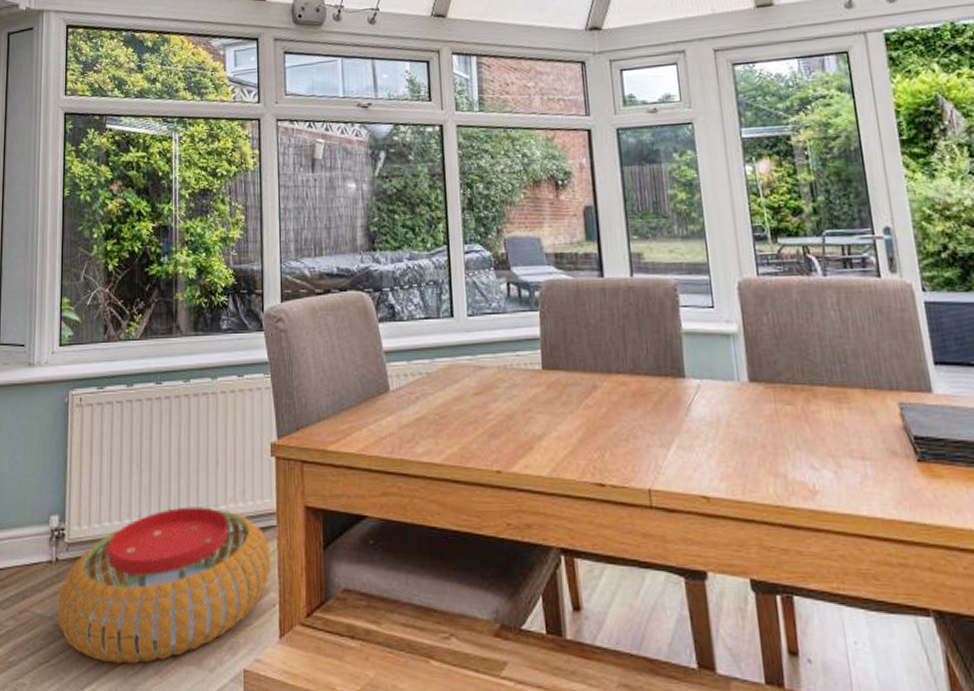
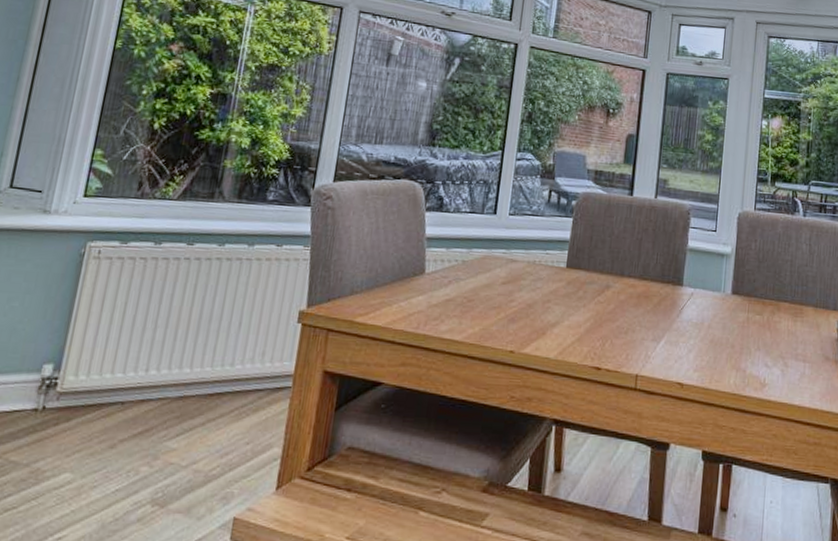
pouf: present [57,507,270,664] -> none [34,364,281,512]

